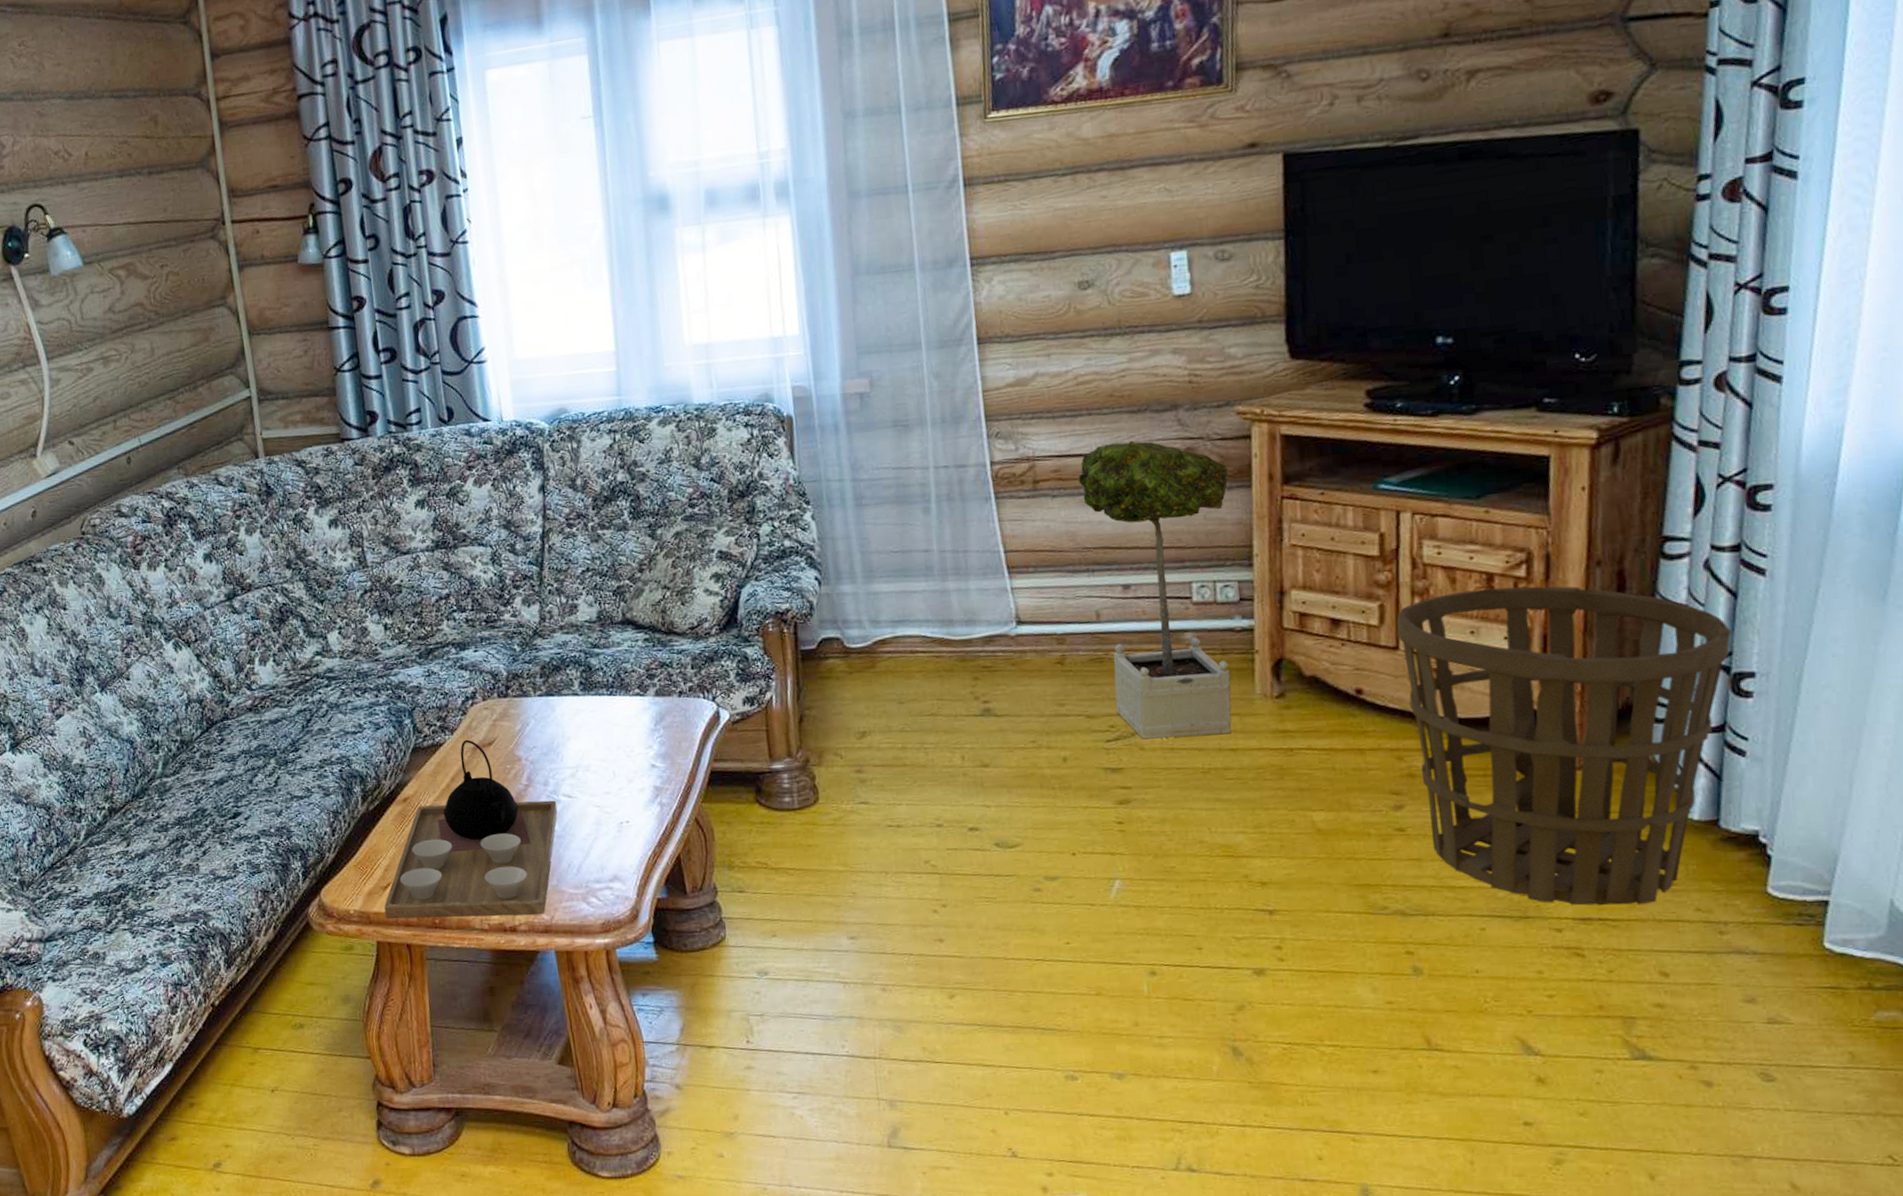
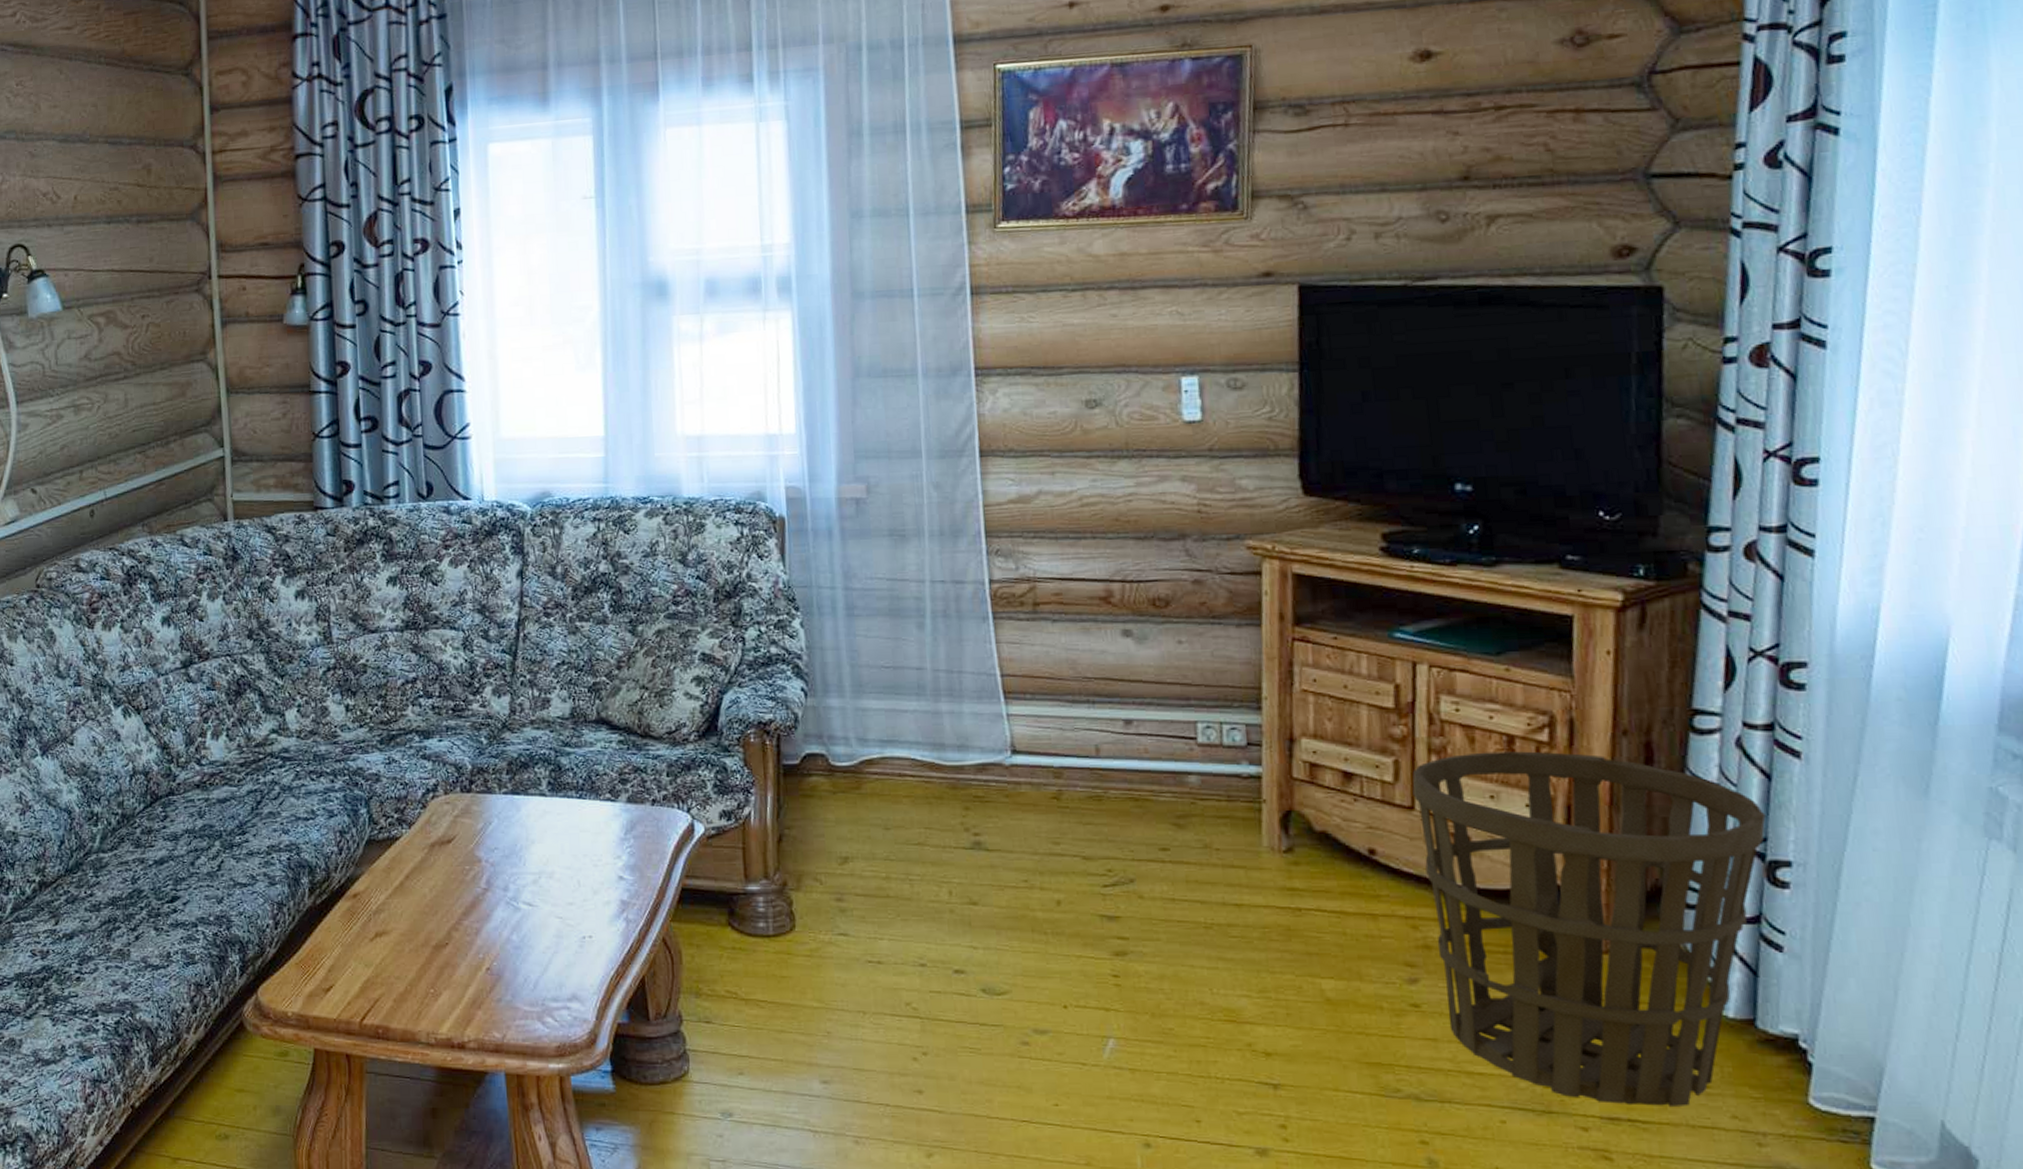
tea set: present [384,739,558,920] -> none [325,835,517,1032]
potted tree: present [1078,440,1232,740] -> none [1080,568,1238,888]

